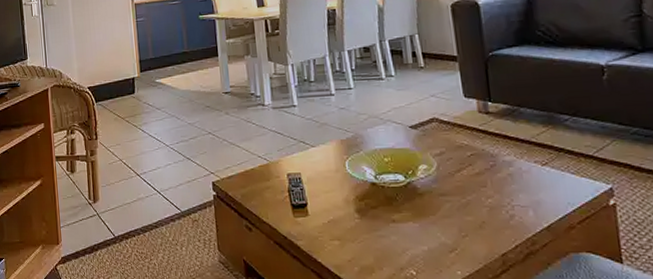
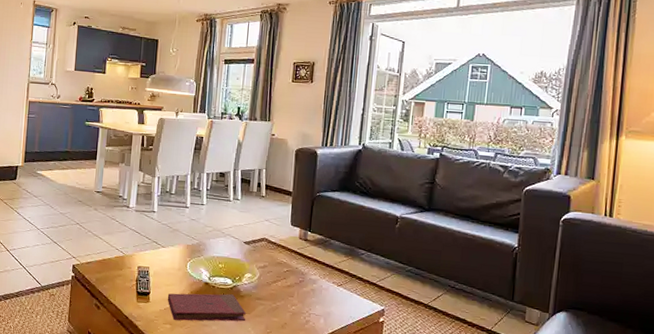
book: none [328,193,432,235] -> present [167,293,247,322]

